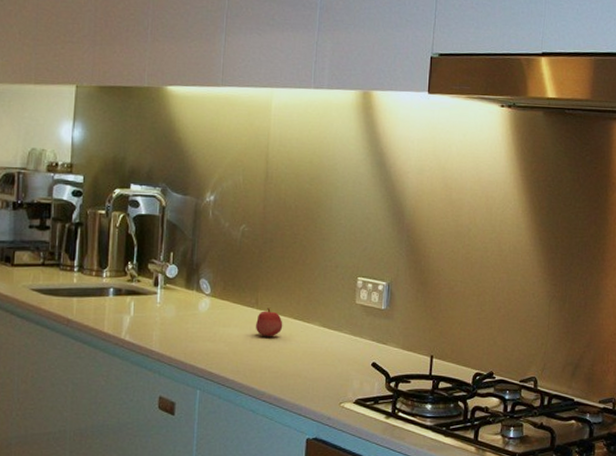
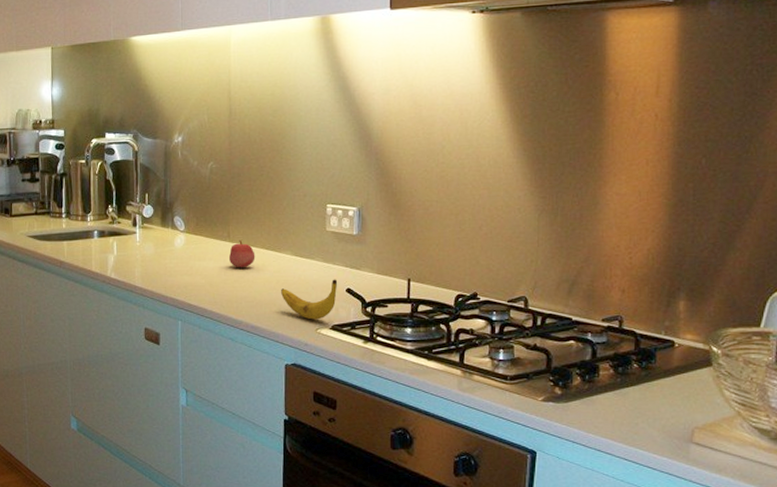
banana: none [307,353,363,393] -> present [281,279,337,320]

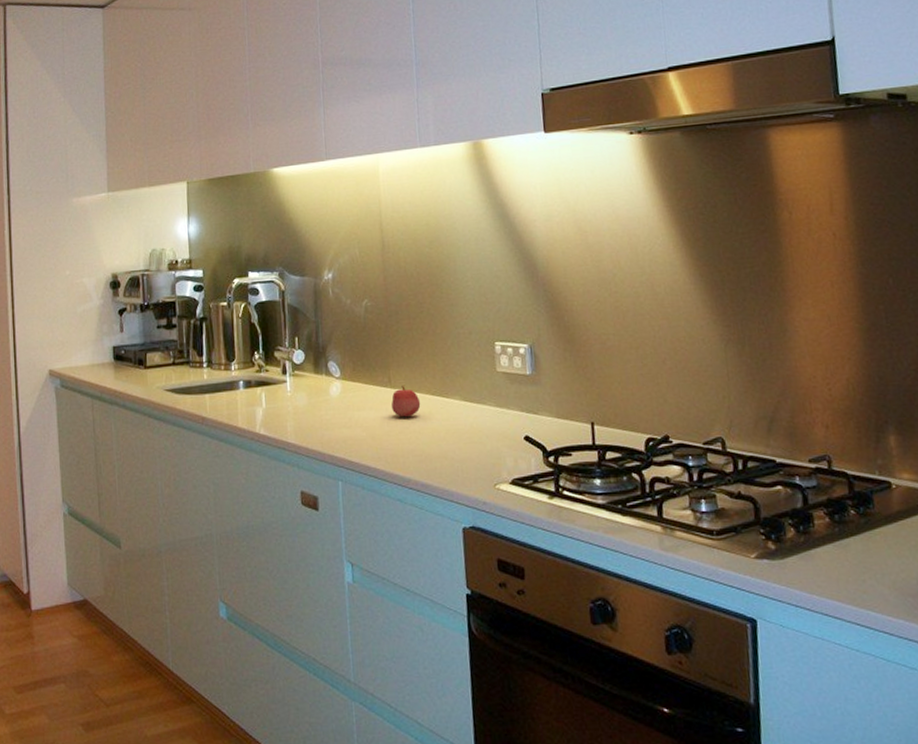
banana: present [281,279,337,320] -> none [452,426,514,474]

